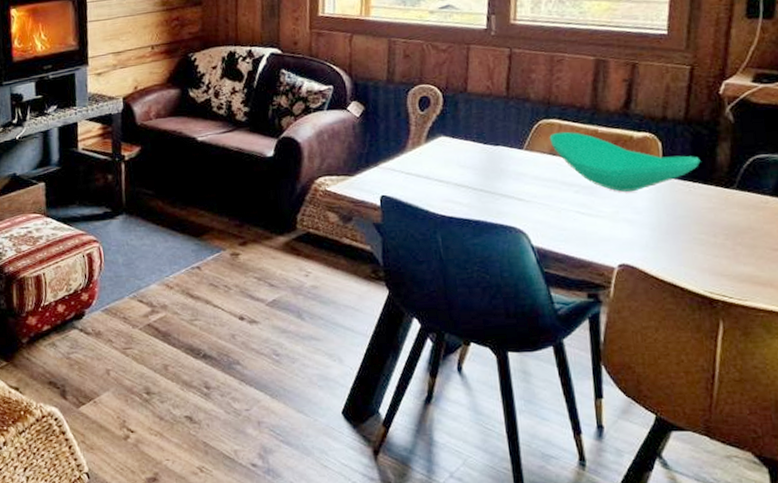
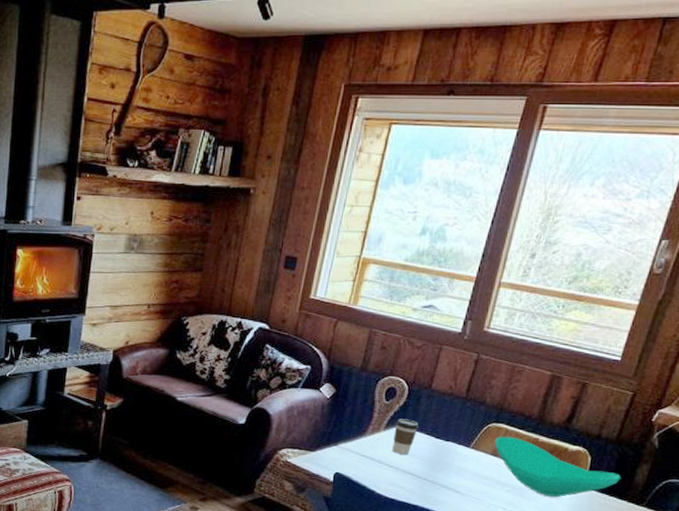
coffee cup: none [436,127,462,167] -> present [392,419,419,454]

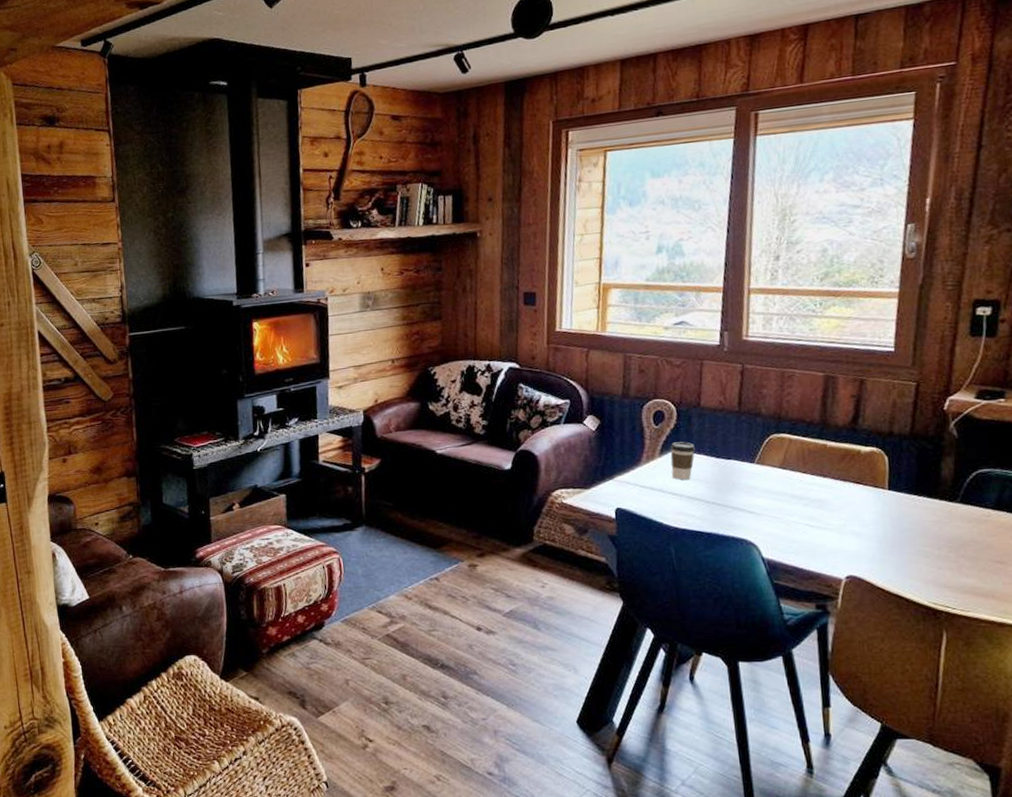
table top decor: present [494,436,621,497] -> none [779,445,926,505]

